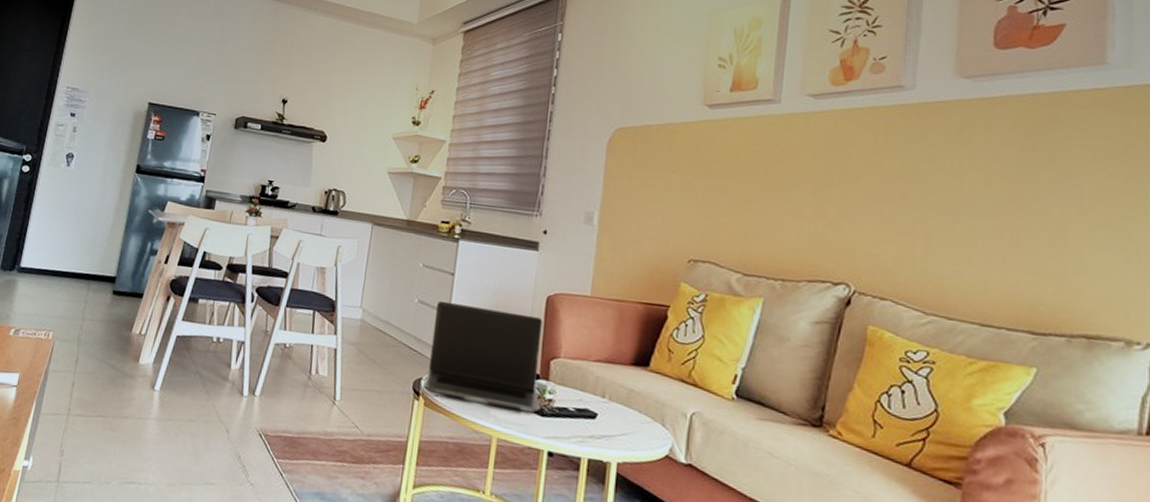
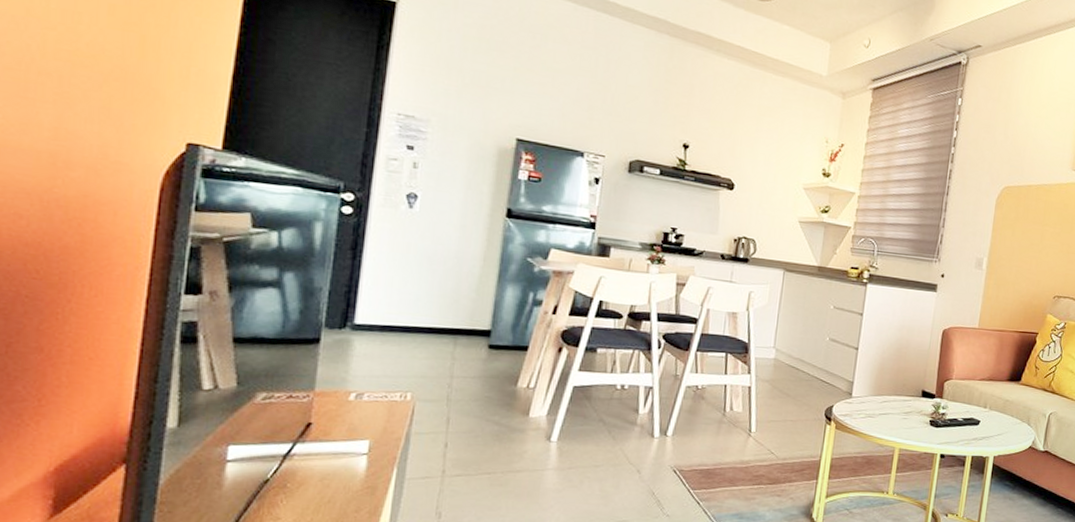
laptop computer: present [423,300,543,413] -> none [834,338,939,426]

